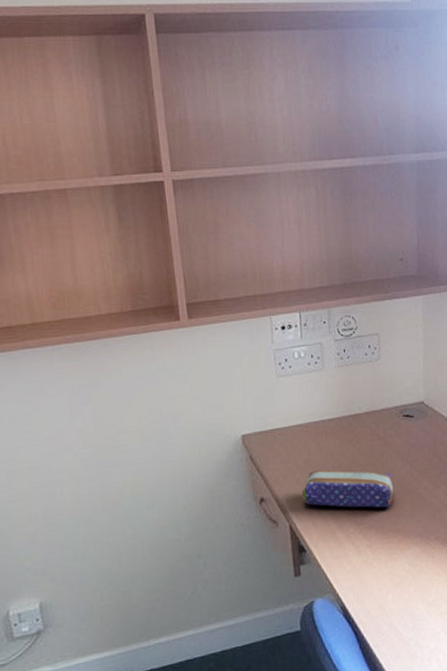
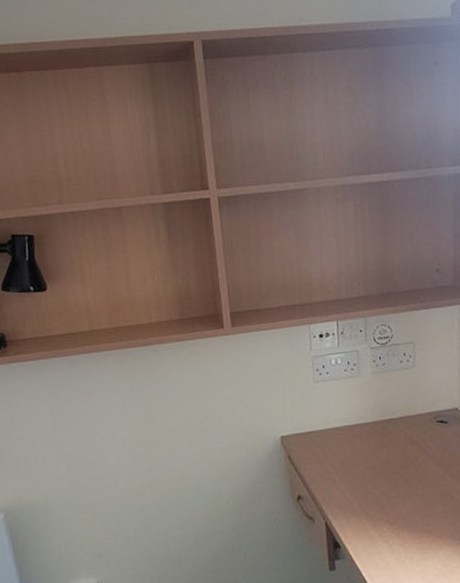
pencil case: present [301,469,394,508] -> none [337,470,427,509]

